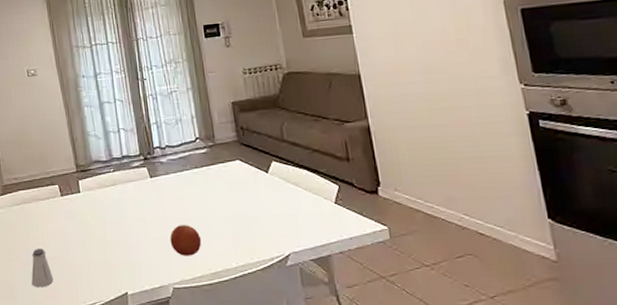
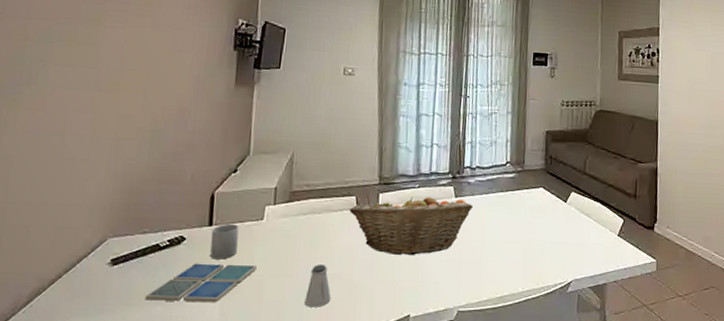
fruit basket: none [54,179,170,236] -> present [349,196,473,255]
fruit: present [170,225,202,256] -> none [463,247,494,279]

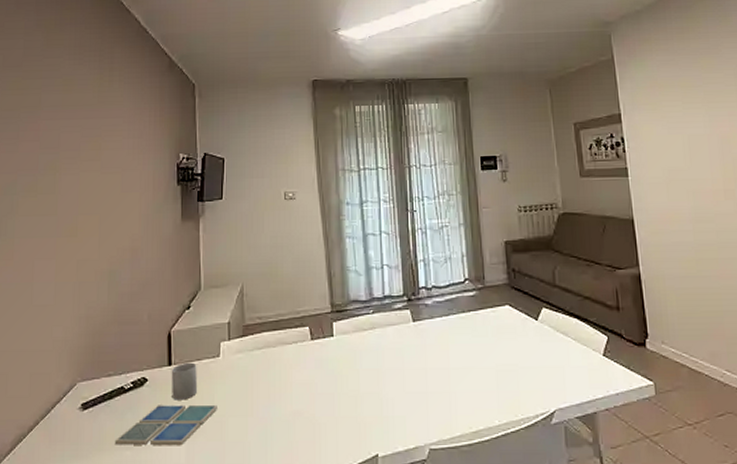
saltshaker: present [304,265,331,307] -> none [268,402,294,448]
fruit basket: present [349,196,473,255] -> none [303,323,433,388]

